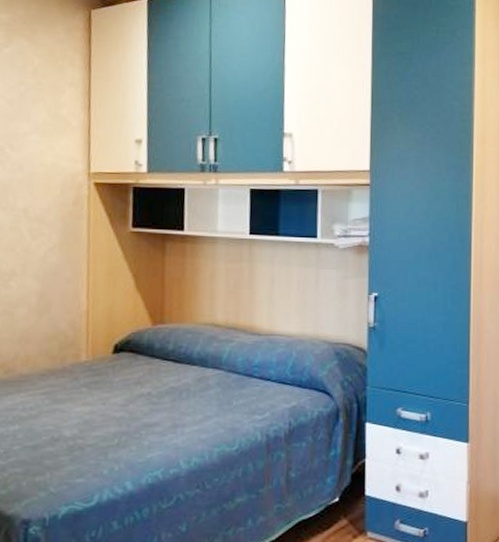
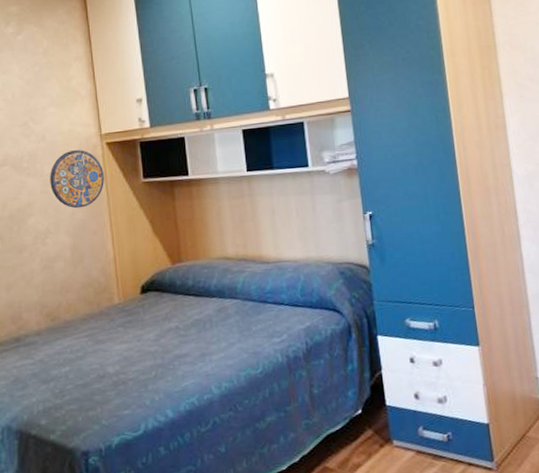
manhole cover: none [22,186,87,252] -> present [50,150,104,209]

